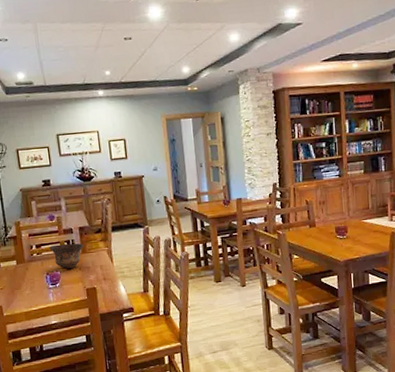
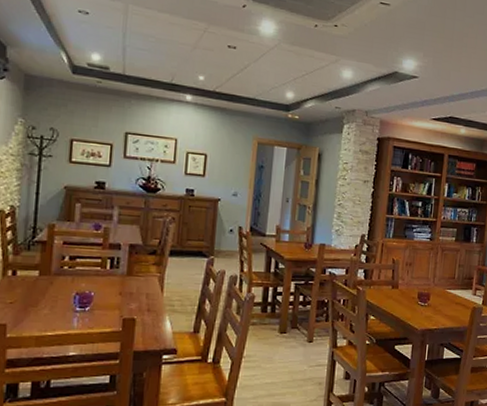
bowl: present [49,243,84,269] -> none [86,260,132,291]

